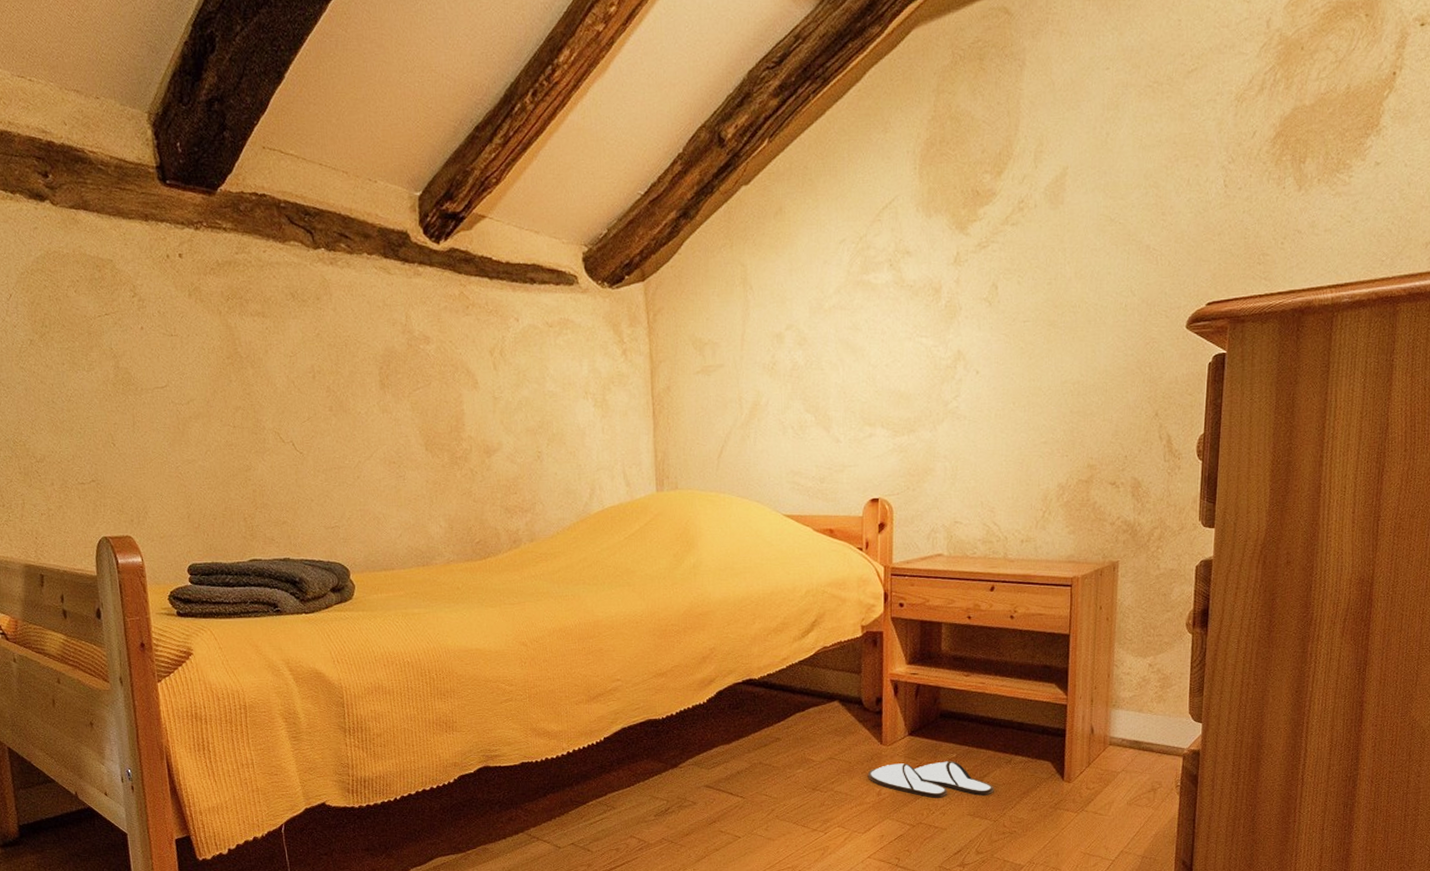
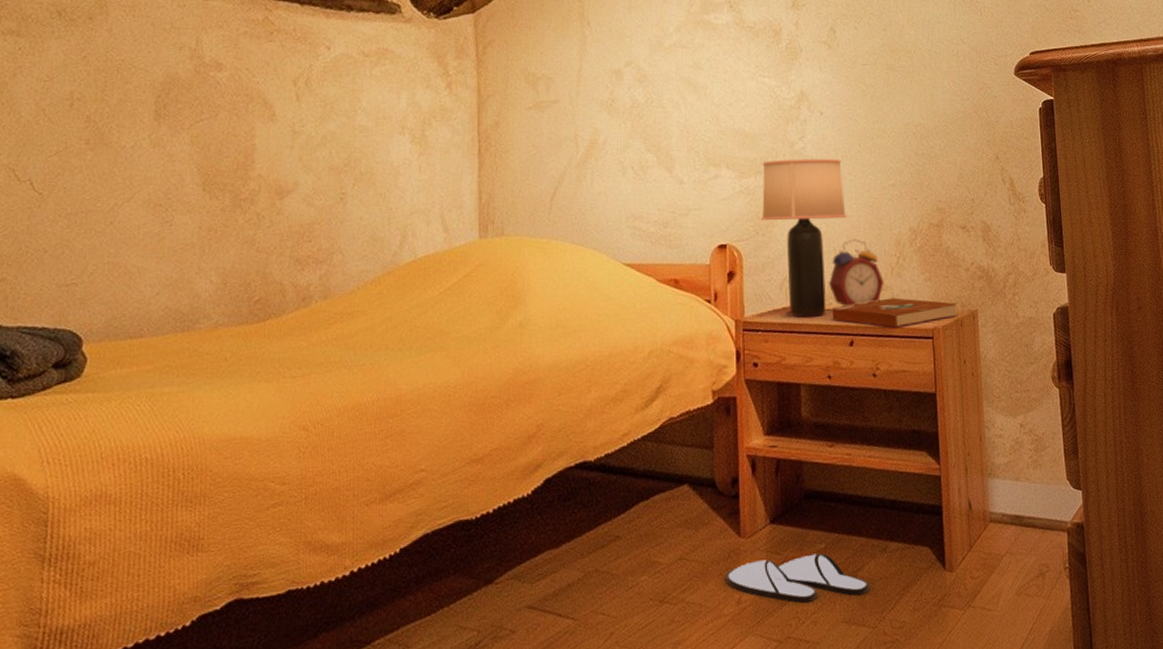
table lamp: none [913,416,996,564] -> present [761,158,847,316]
alarm clock: none [974,494,1028,556] -> present [829,239,884,307]
book: none [975,549,1099,576] -> present [831,298,958,328]

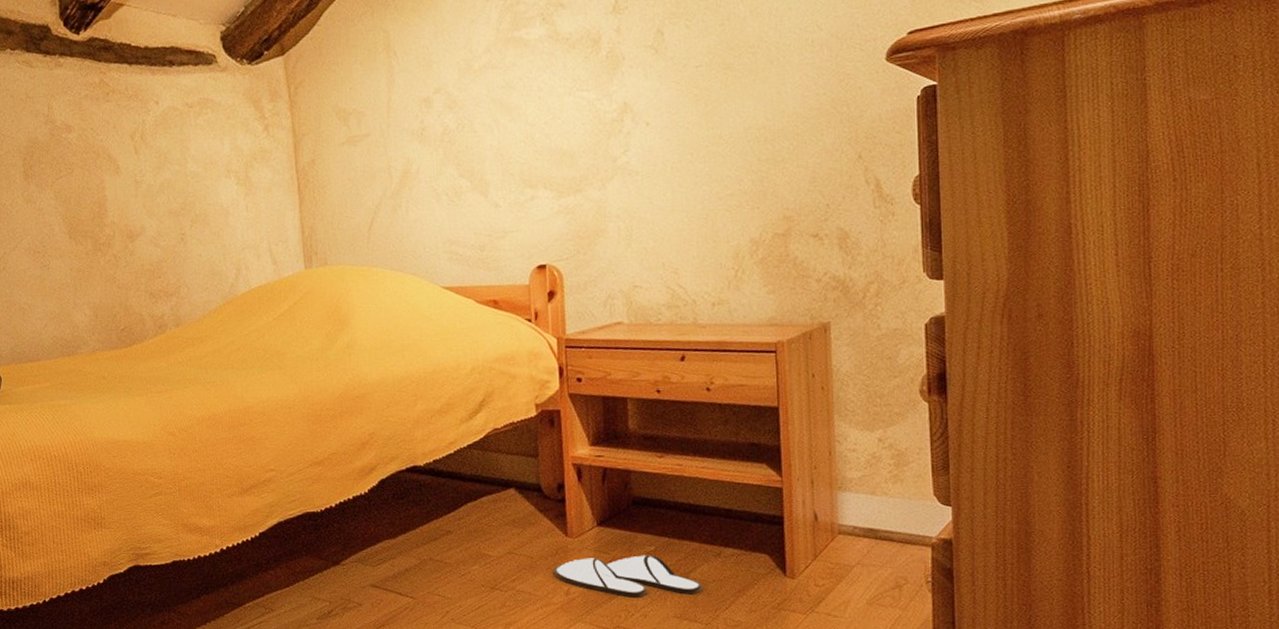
table lamp: present [761,158,847,316] -> none [582,171,677,333]
alarm clock: present [829,239,884,307] -> none [657,253,720,323]
book: present [831,298,958,328] -> none [660,312,806,342]

